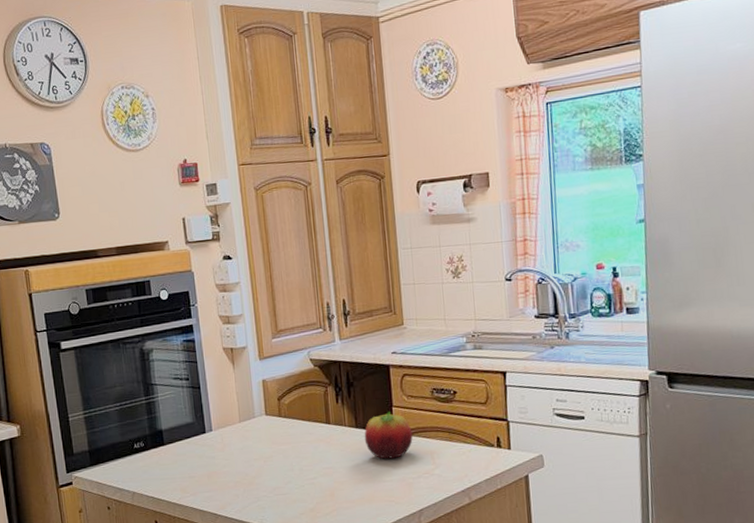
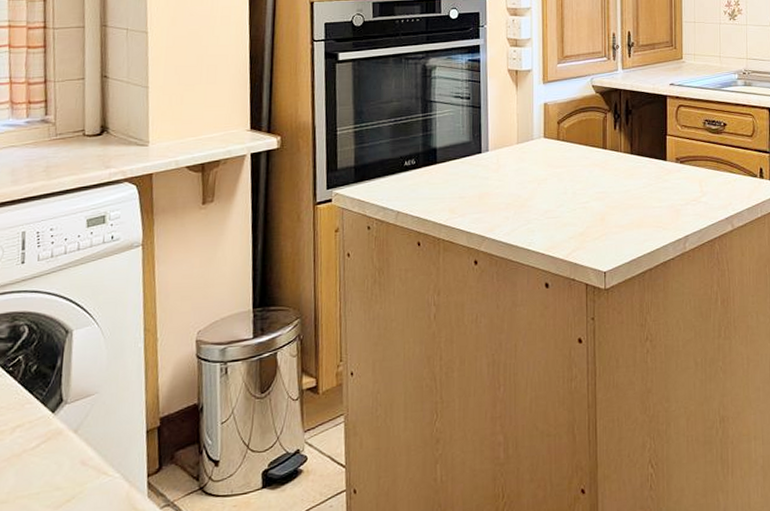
fruit: present [364,412,413,459] -> none [638,140,684,186]

